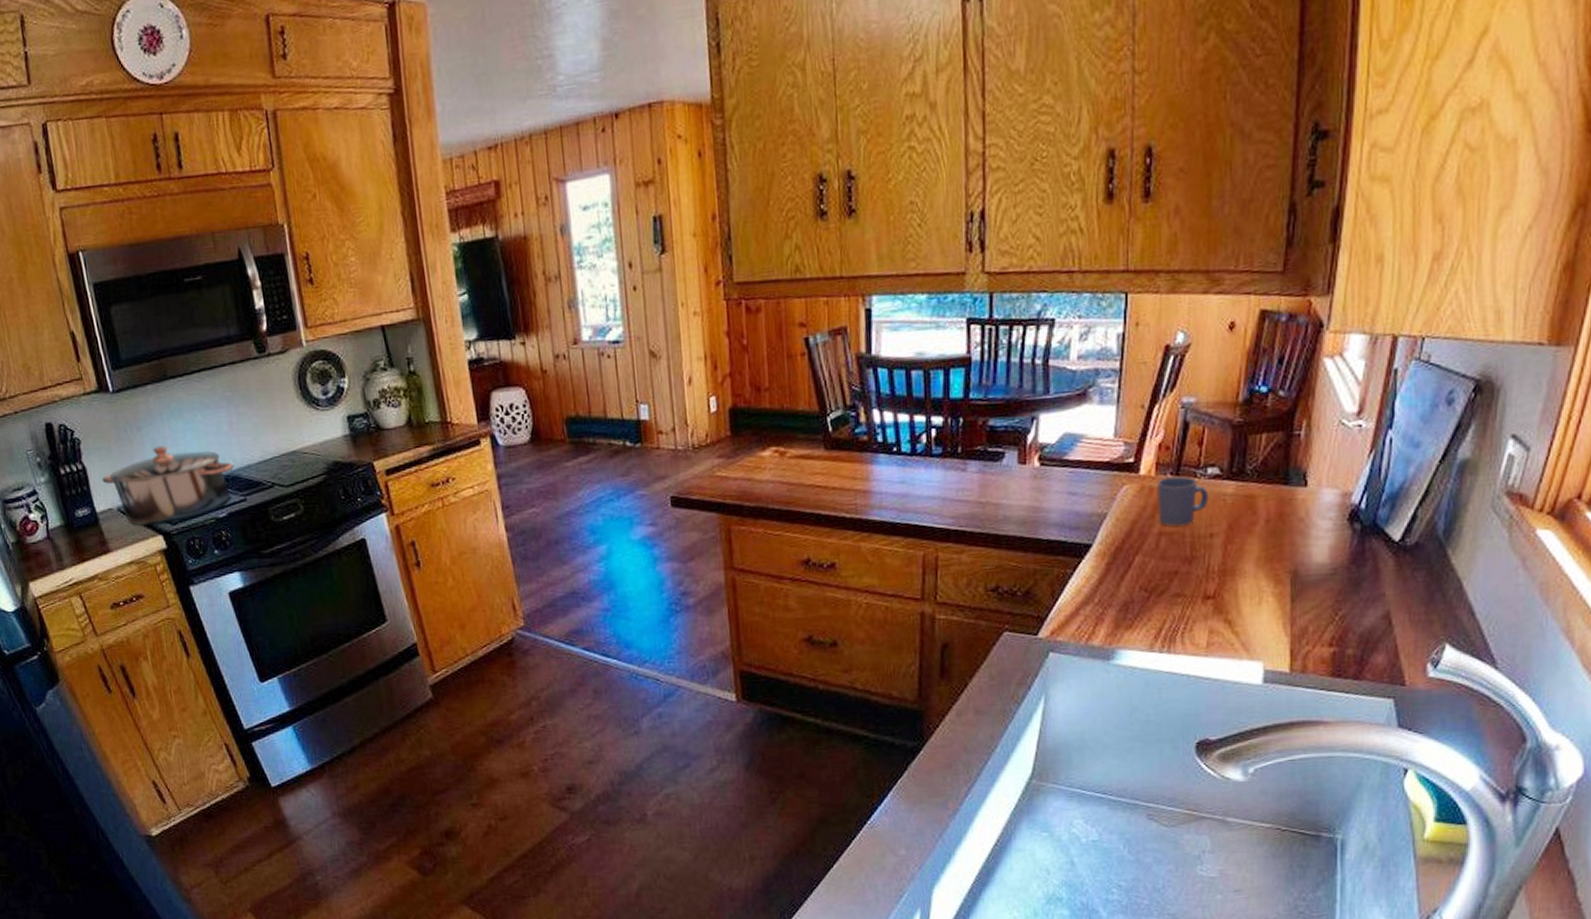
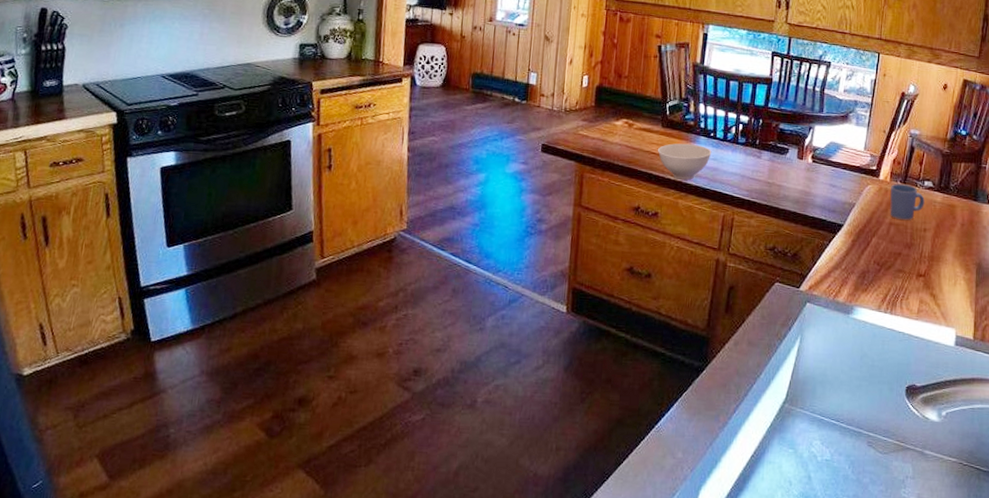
cooking pot: present [101,446,235,527] -> none [76,41,195,105]
bowl: none [822,466,898,516] -> present [657,143,712,180]

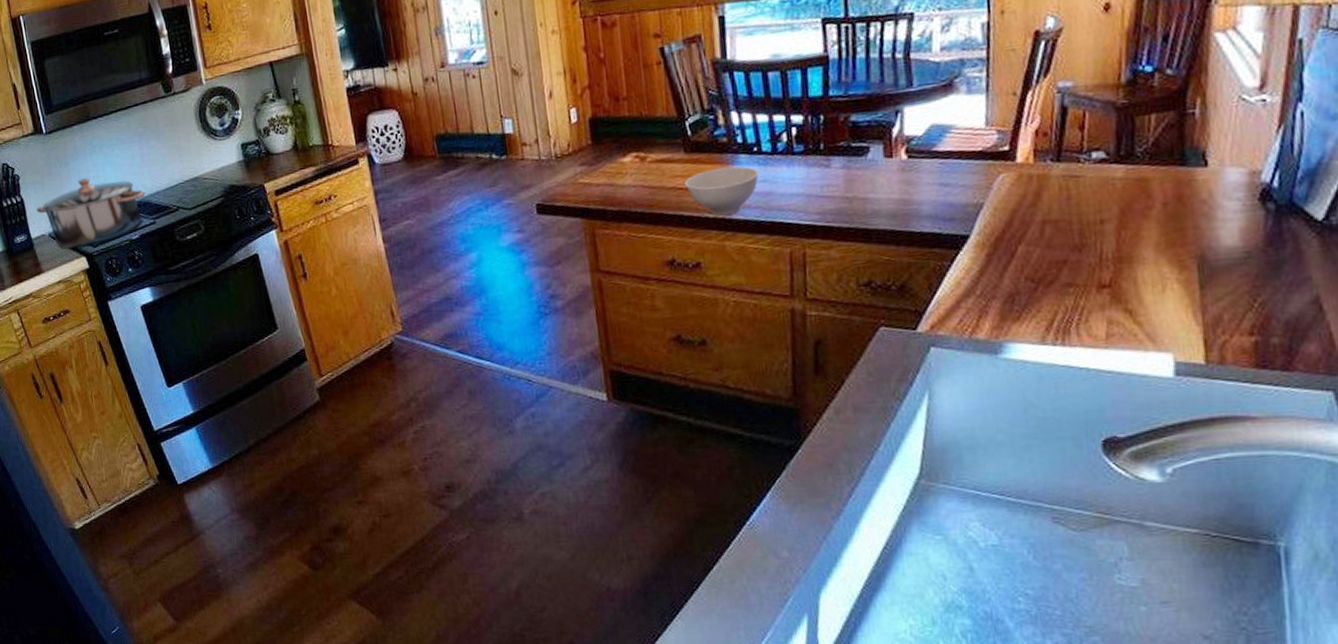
cooking pot: none [76,41,195,105] -> present [36,178,146,250]
mug: present [890,184,925,221] -> none [1037,162,1096,215]

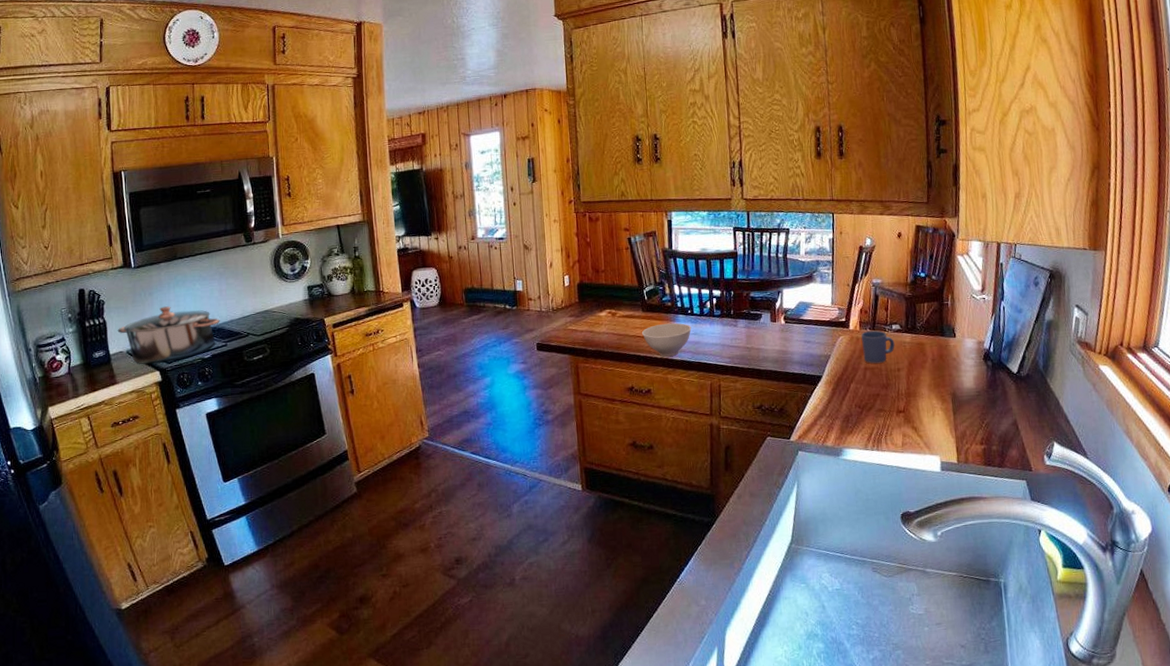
mug: none [1037,162,1096,215] -> present [861,330,895,364]

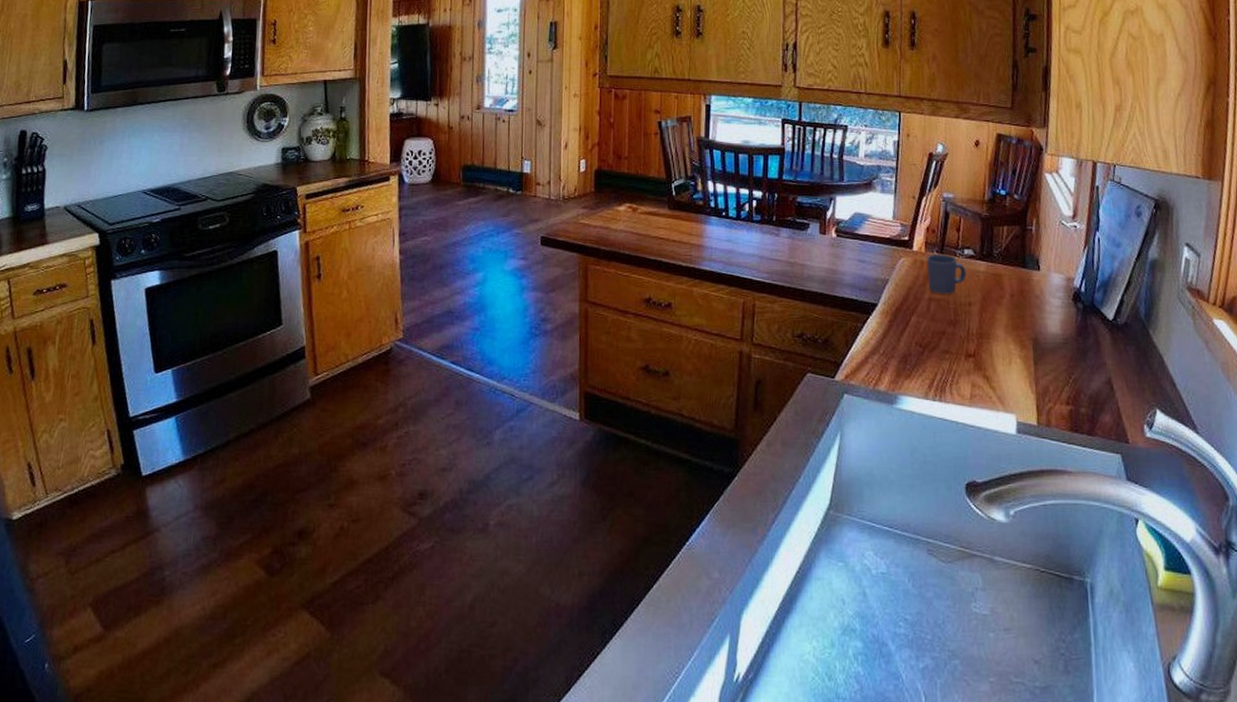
cooking pot: present [117,306,220,365] -> none [57,158,177,225]
bowl: present [641,323,692,357] -> none [665,225,725,265]

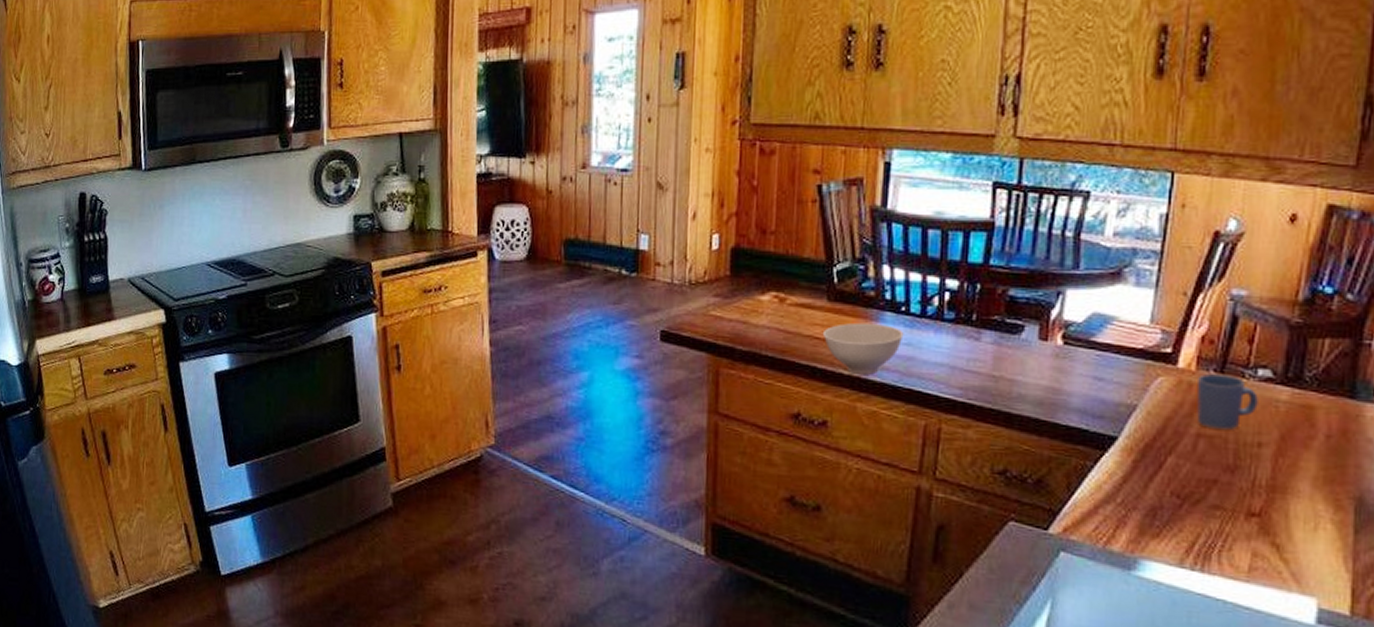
bowl: none [665,225,725,265] -> present [822,322,904,375]

